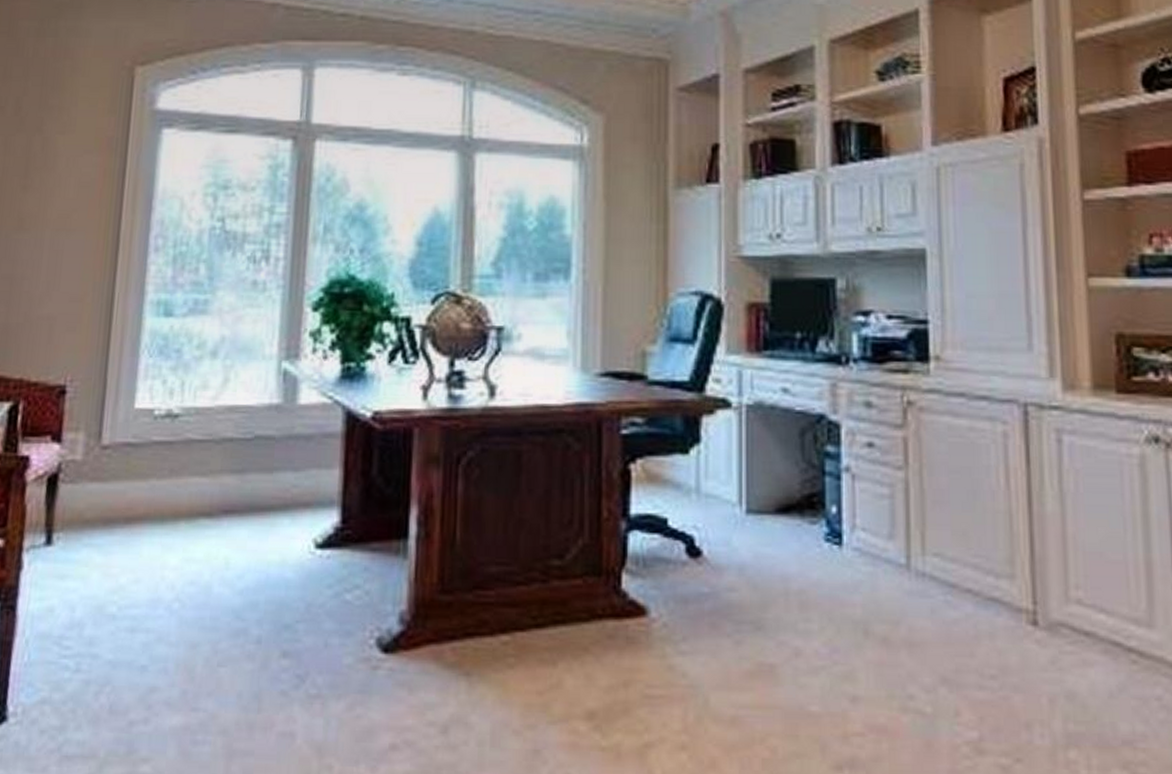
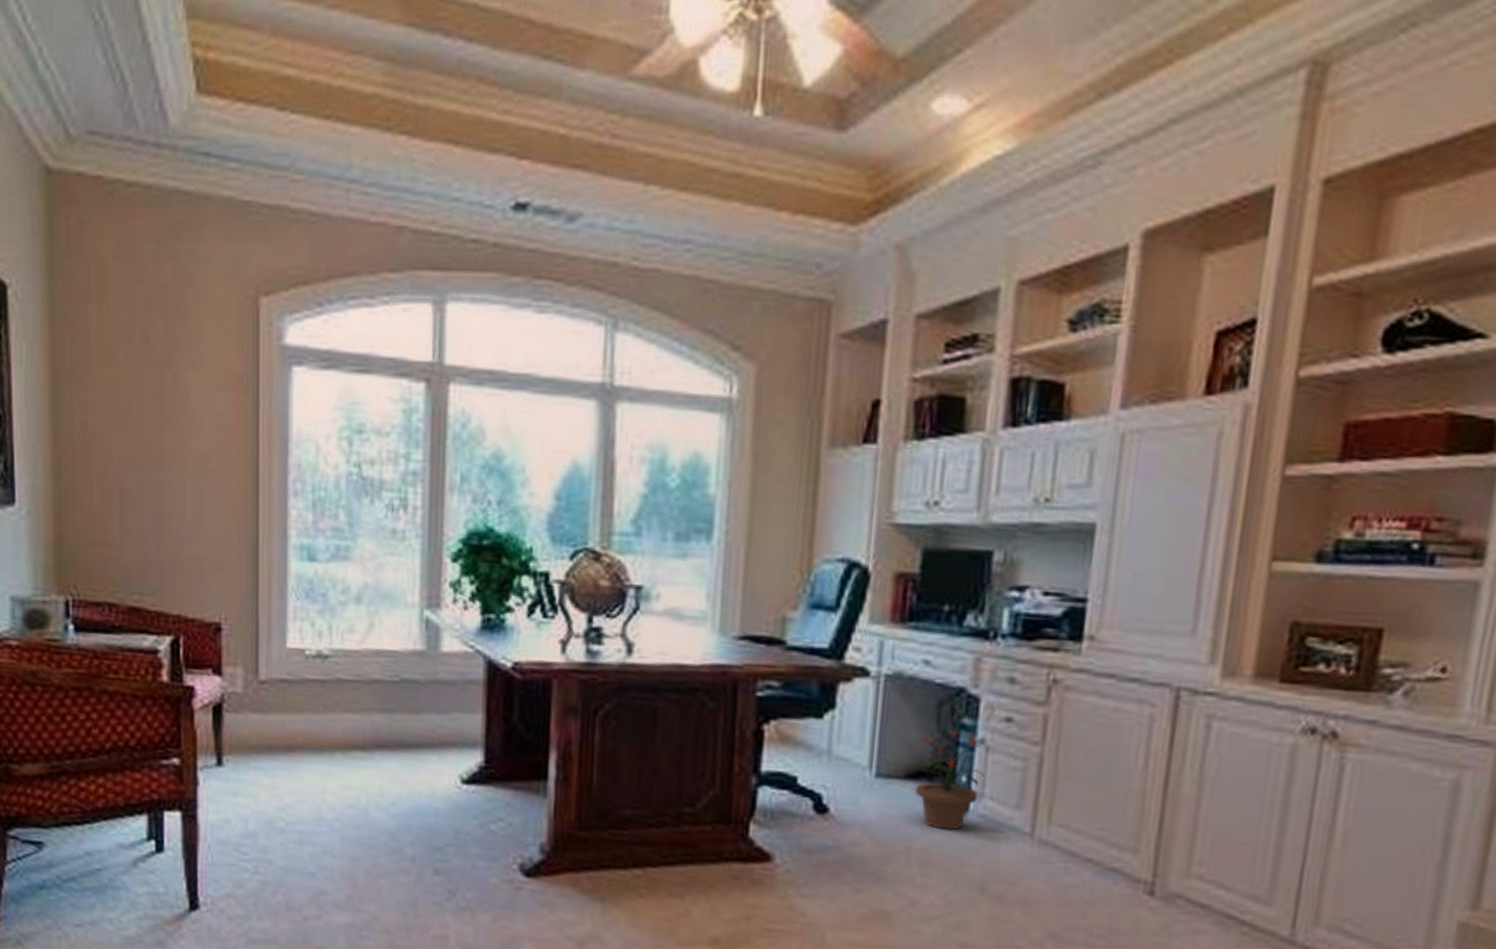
potted plant: none [781,457,854,567] -> present [911,728,984,830]

